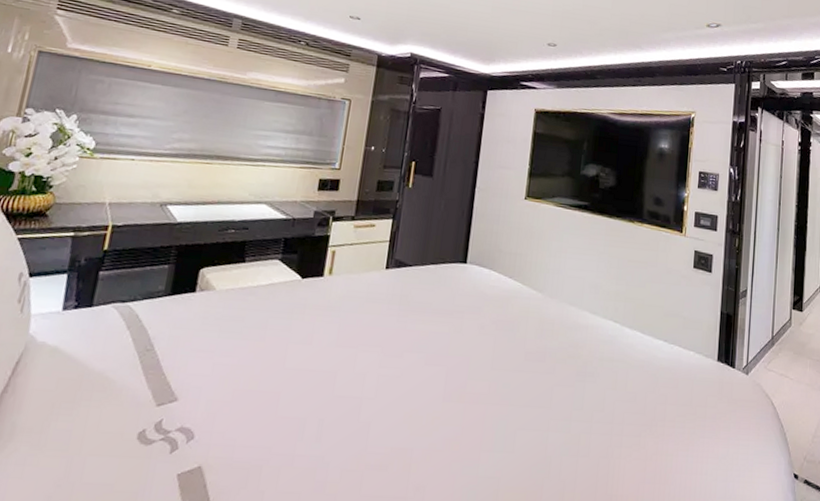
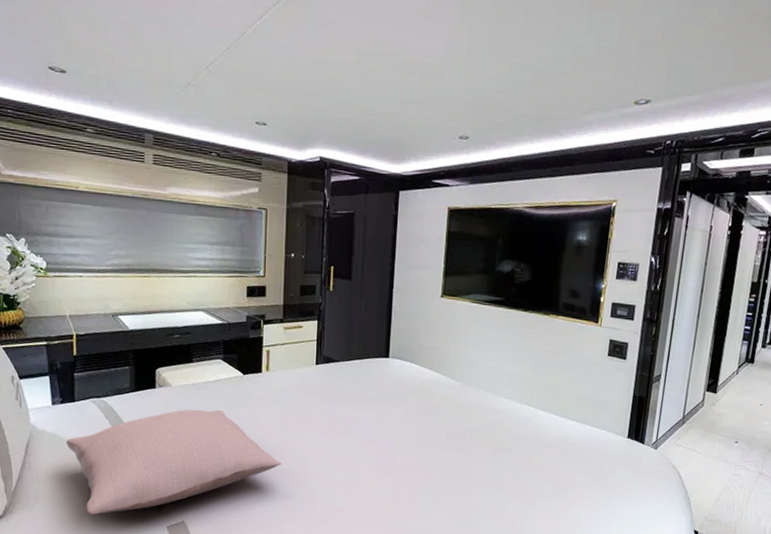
pillow: none [69,319,334,459] -> present [66,409,282,515]

